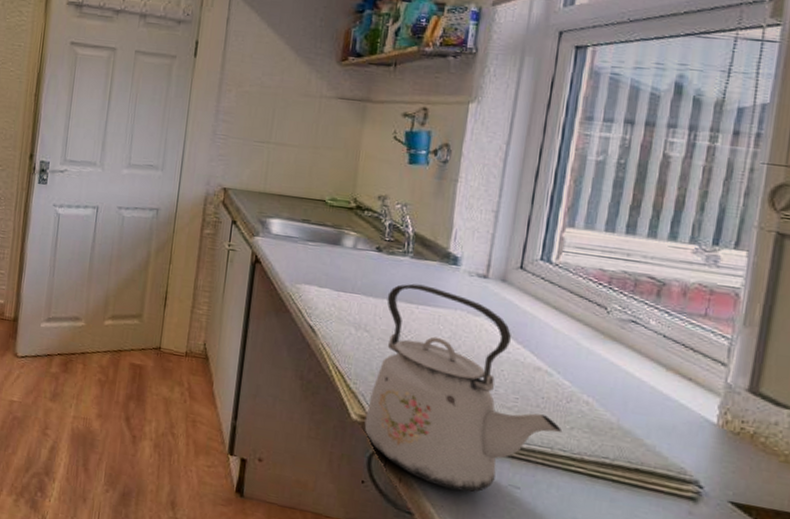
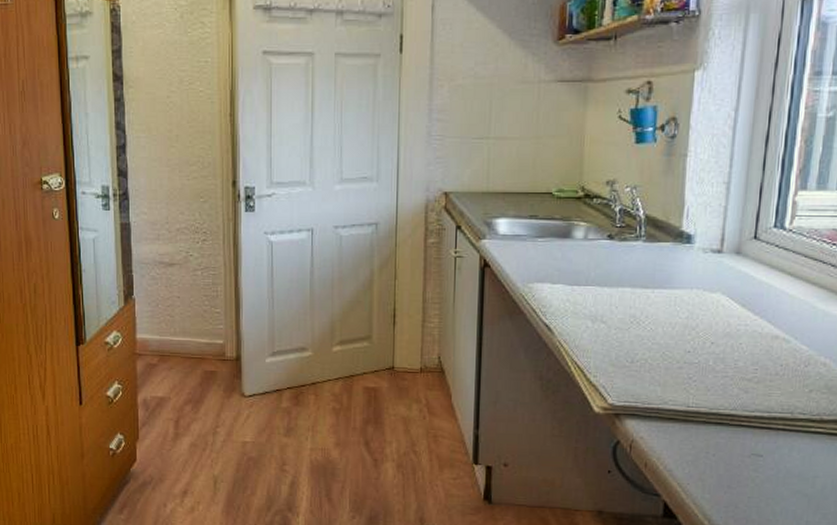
kettle: present [364,283,563,493] -> none [607,268,802,467]

